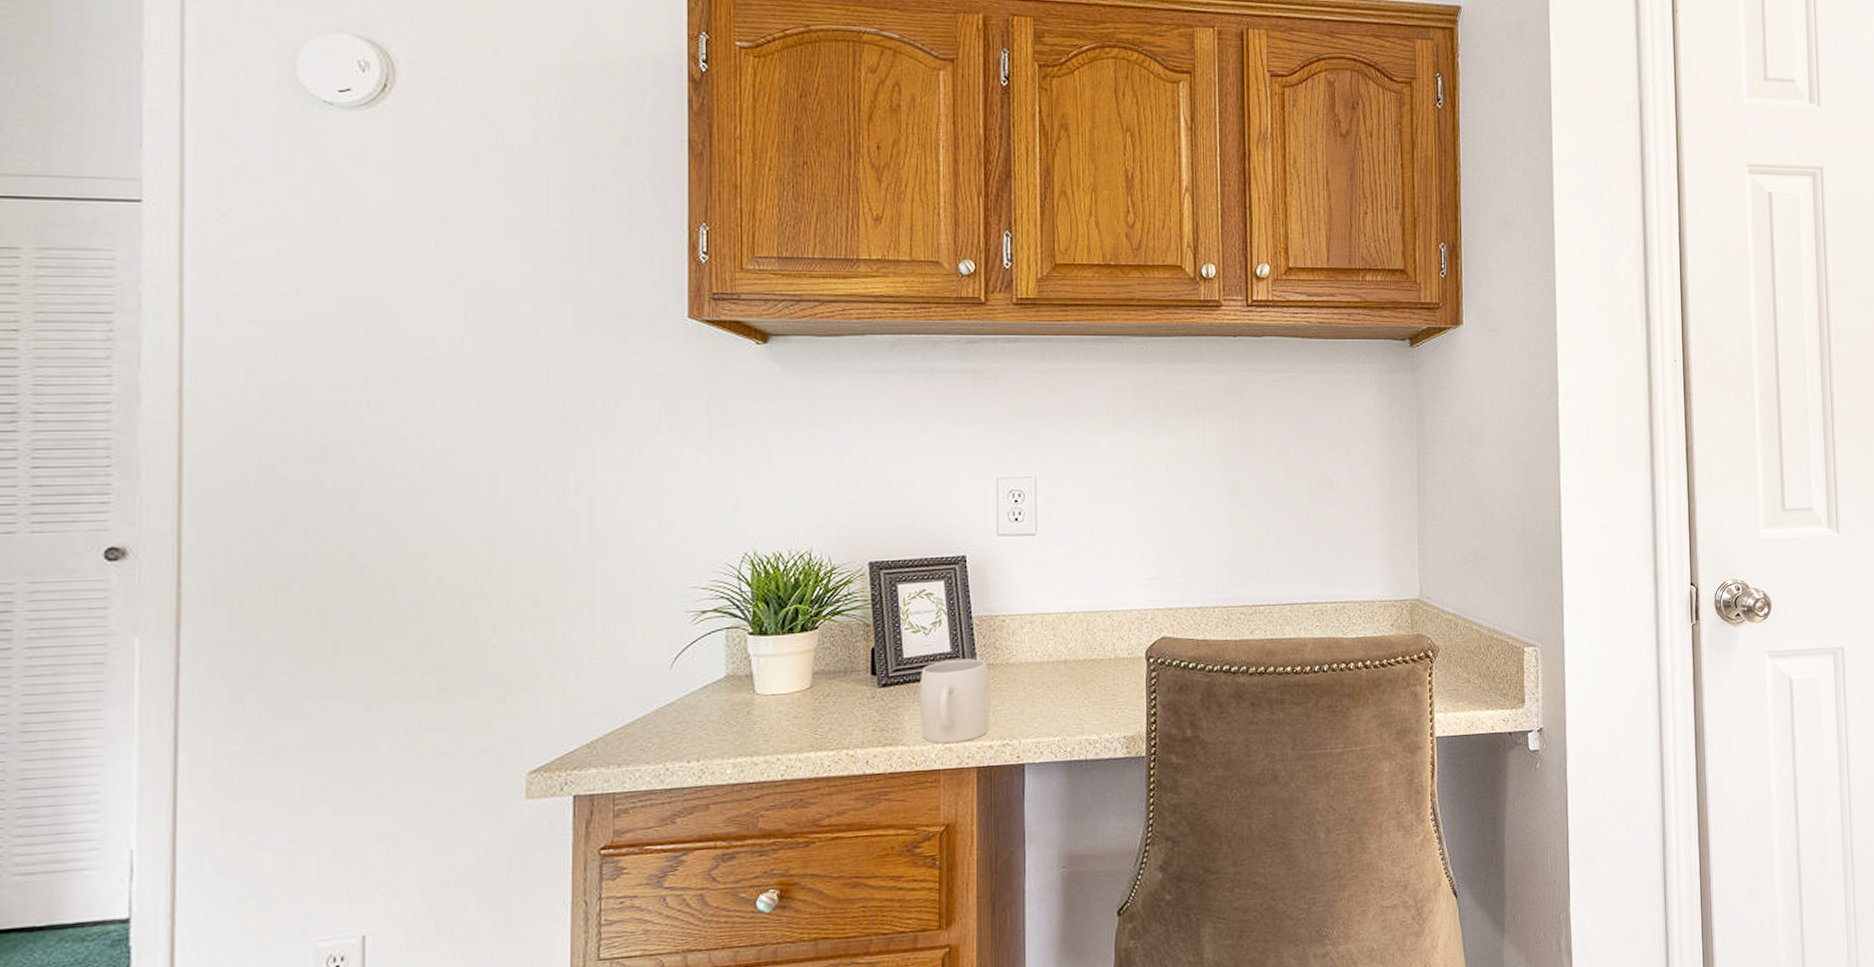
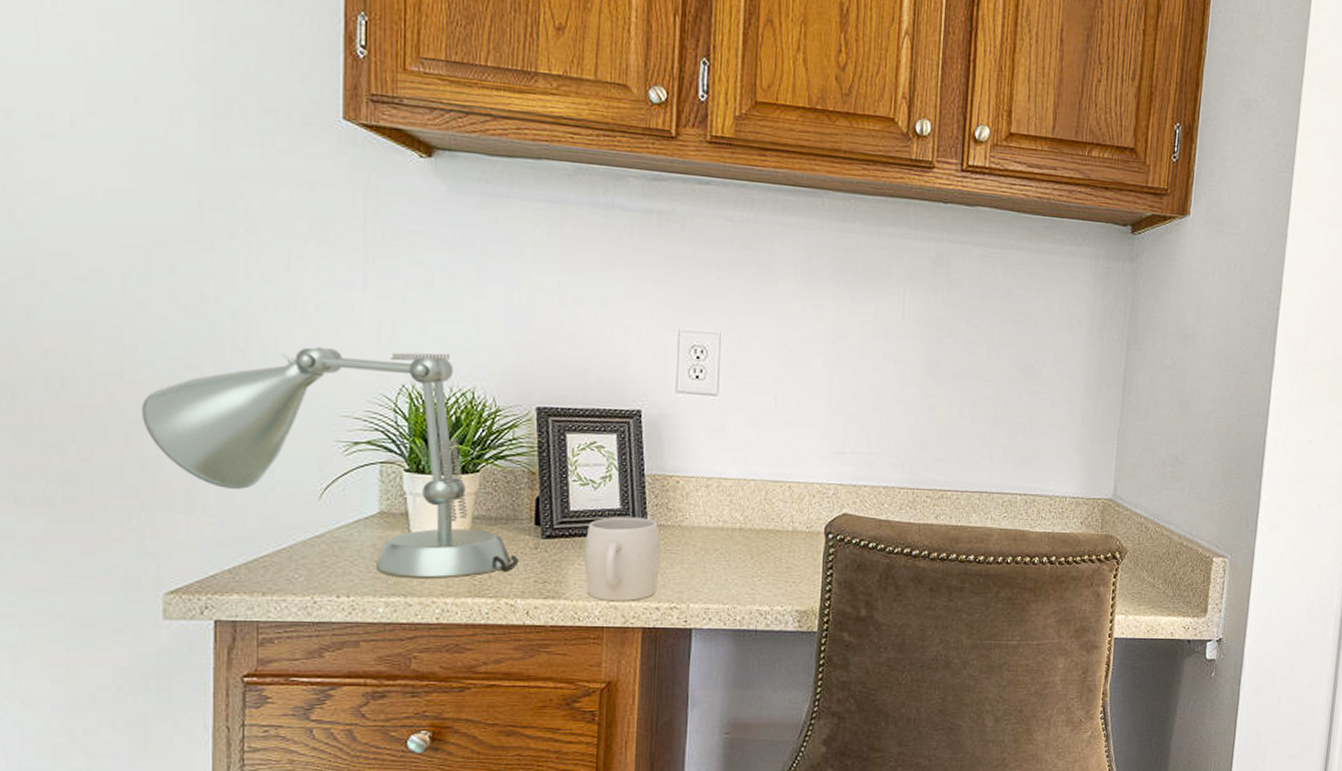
desk lamp: none [507,520,857,739] -> present [141,346,518,580]

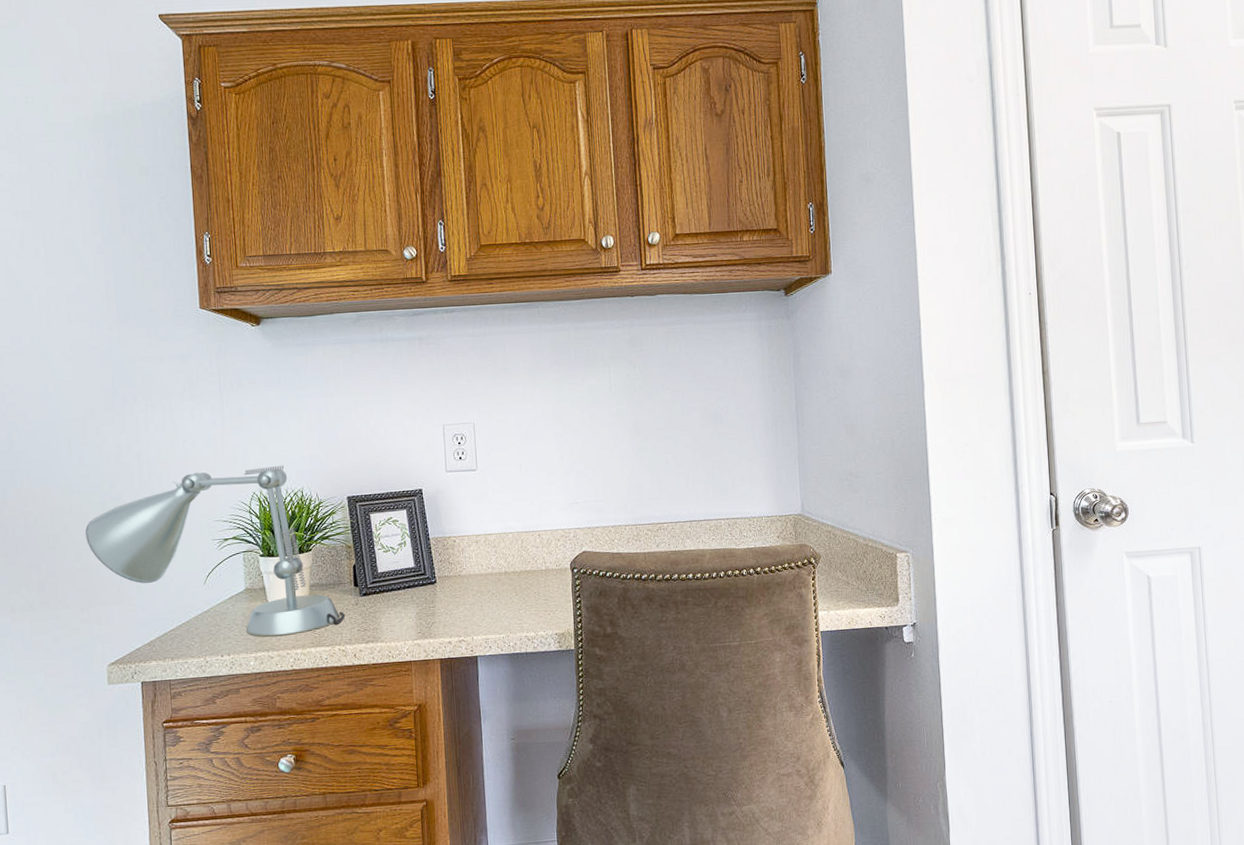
mug: present [583,516,661,602] -> none [391,572,448,641]

